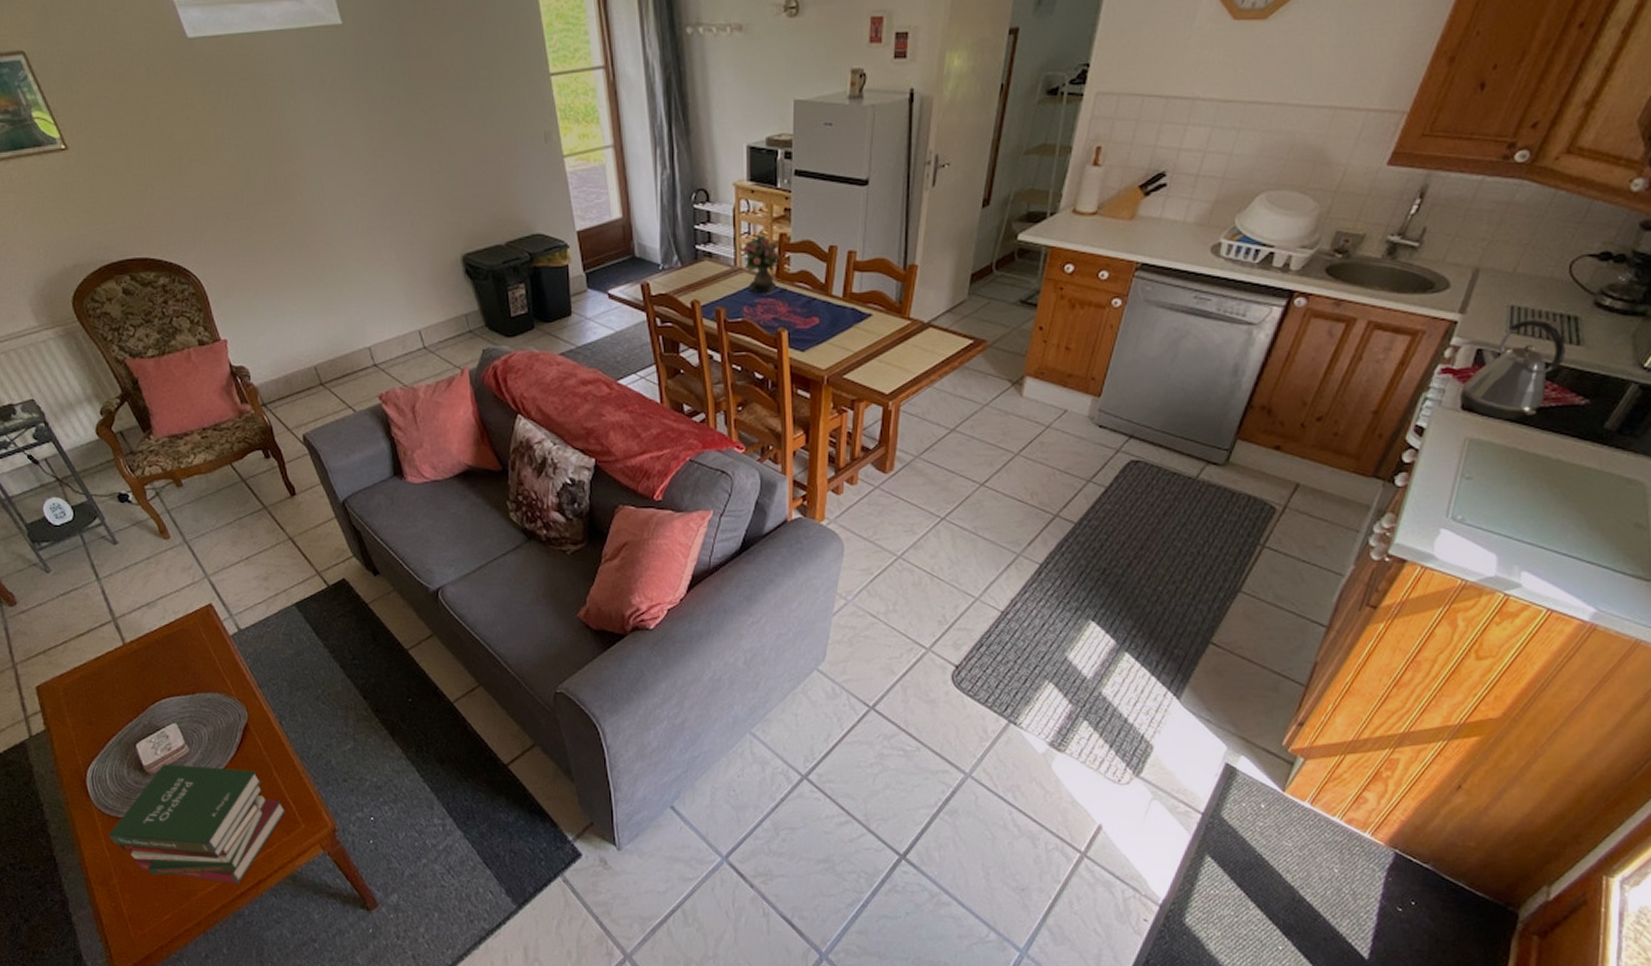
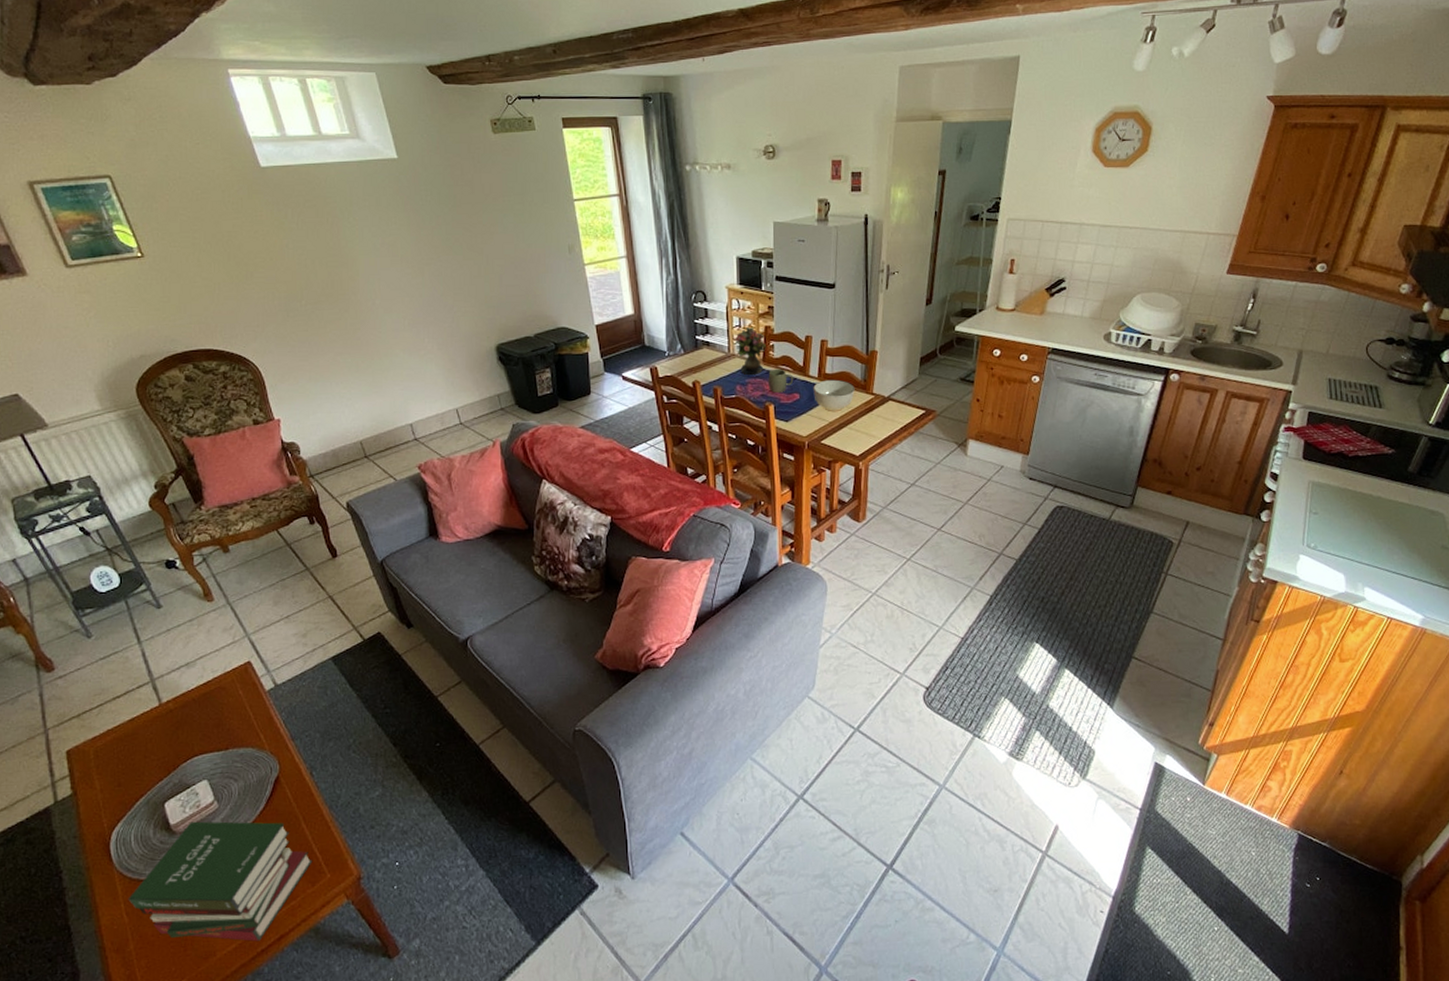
mug: none [782,286,813,316] -> present [768,368,794,393]
bowl: none [836,300,888,339] -> present [813,379,855,411]
kettle: present [1459,319,1566,421] -> none [1300,388,1372,467]

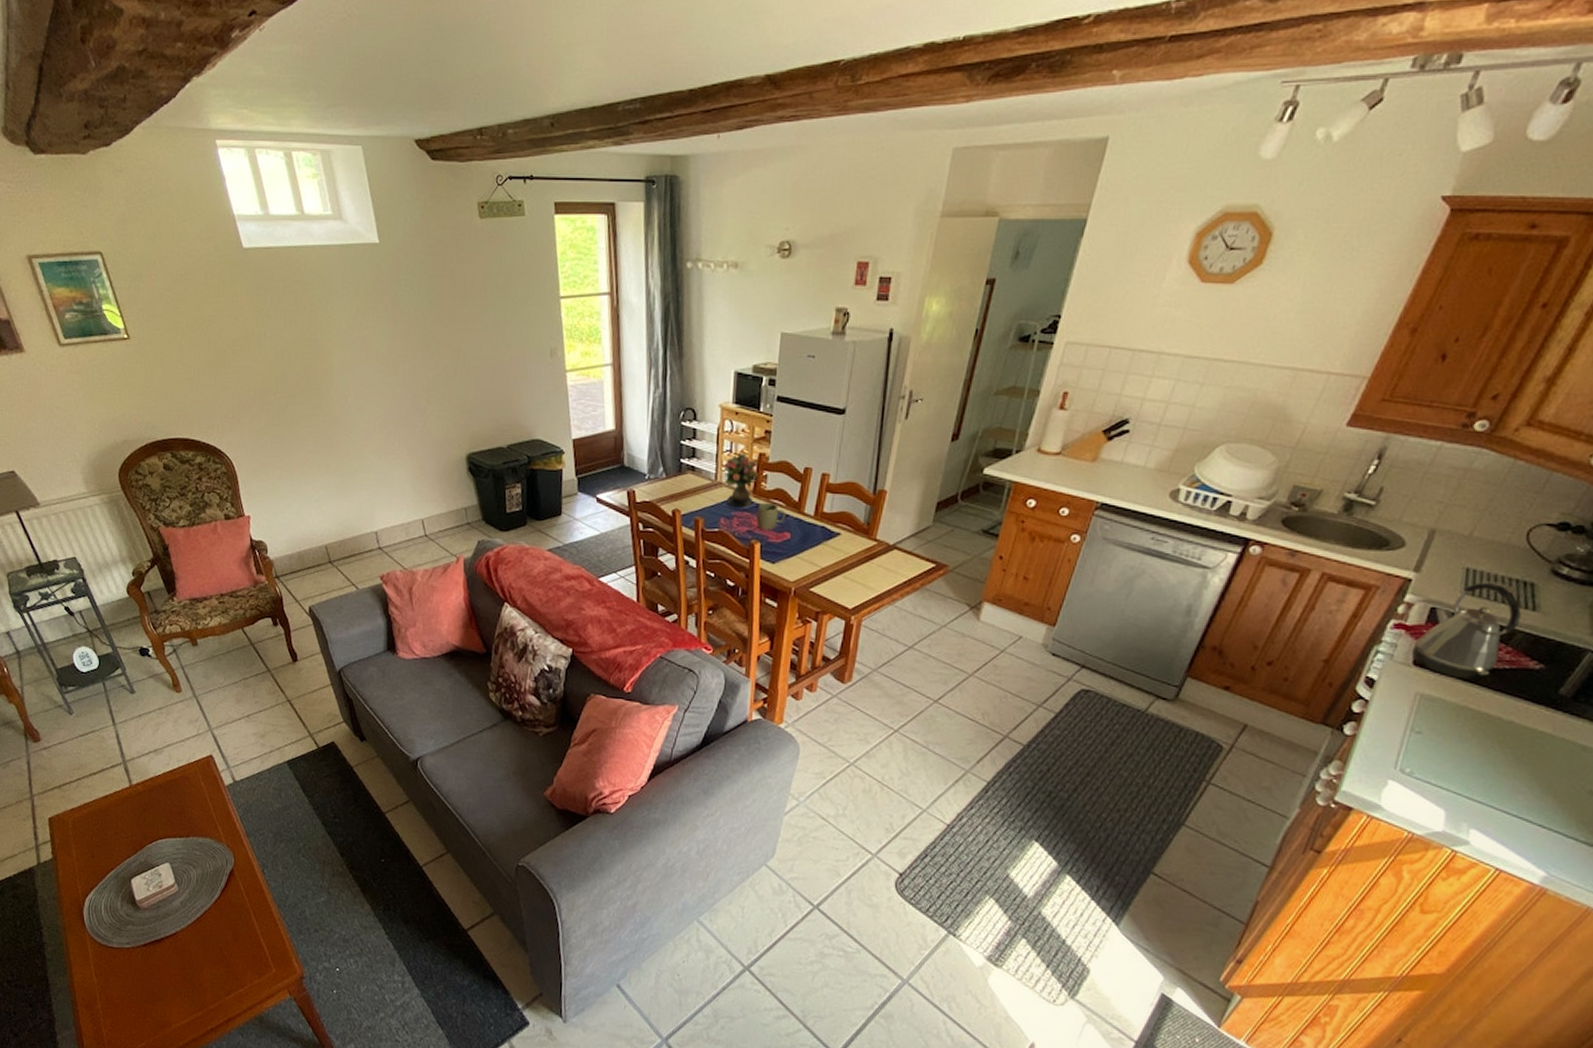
books: present [128,821,312,942] -> none [97,900,260,1020]
bowl: present [813,379,855,411] -> none [807,519,856,556]
kettle: none [1300,388,1372,467] -> present [1411,582,1521,680]

